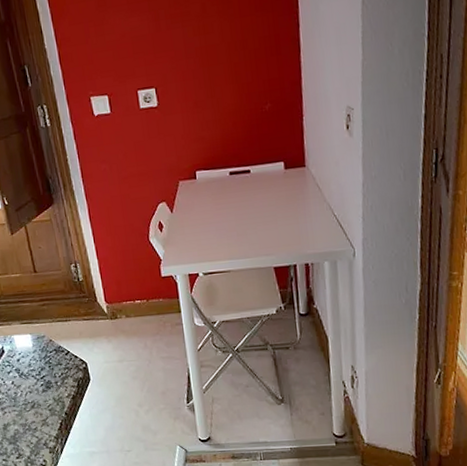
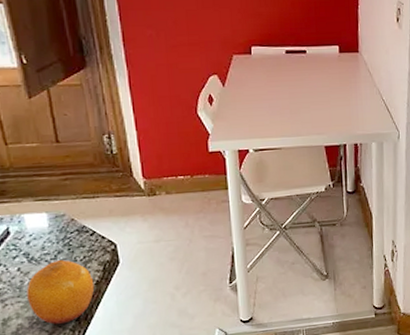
fruit: none [19,376,72,433] -> present [26,260,95,325]

